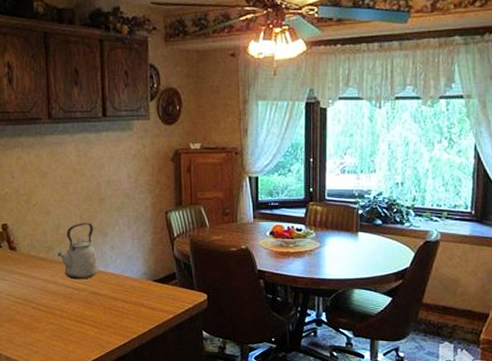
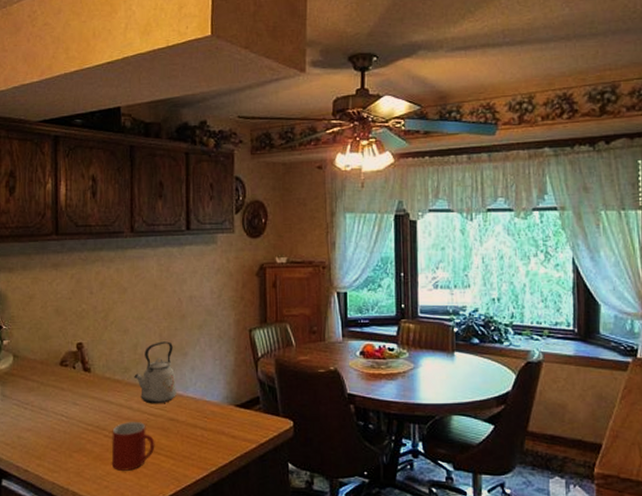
mug: none [39,294,80,339] -> present [111,421,155,472]

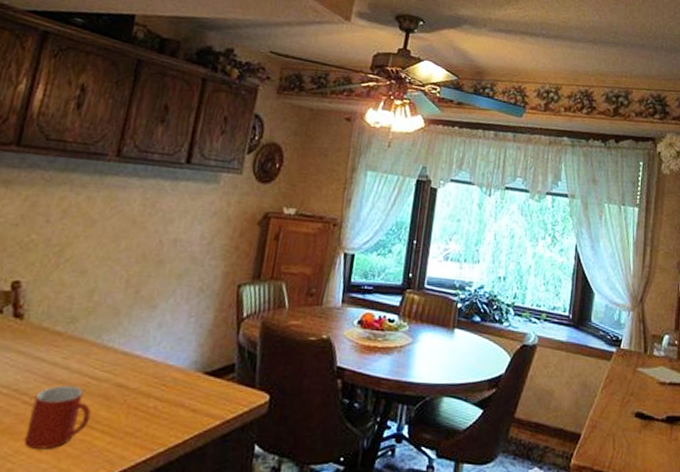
kettle: present [134,341,176,404] -> none [81,289,141,366]

